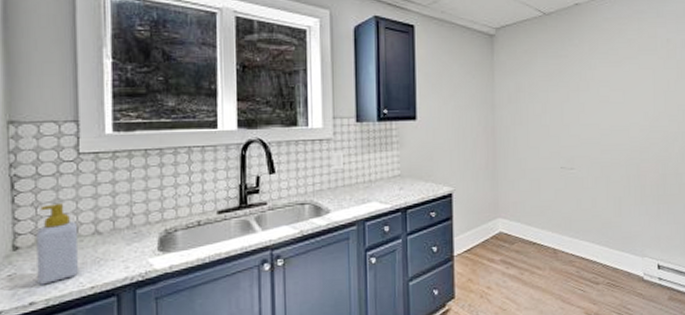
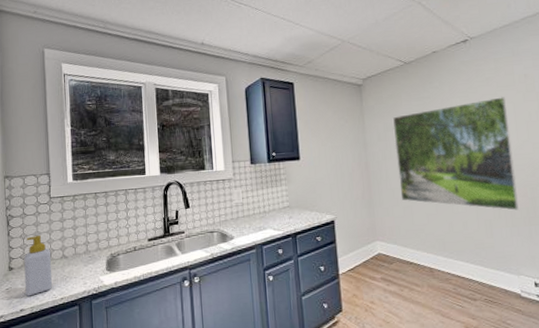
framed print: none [525,62,650,187] -> present [393,97,519,210]

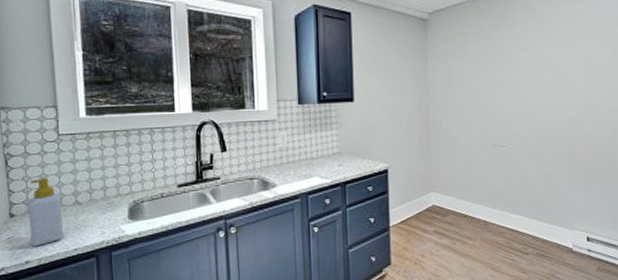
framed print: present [393,97,519,210] -> none [458,42,581,164]

